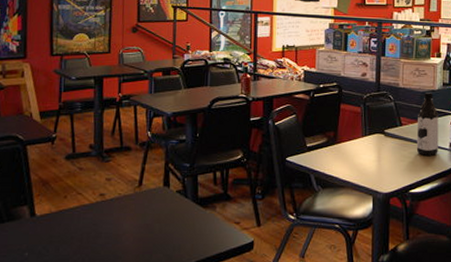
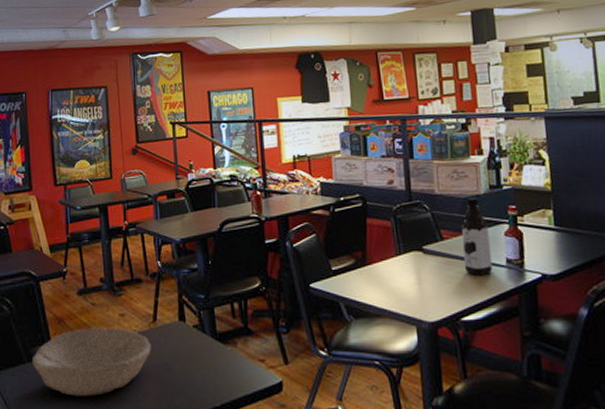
bowl: none [13,190,135,253] -> present [33,328,151,396]

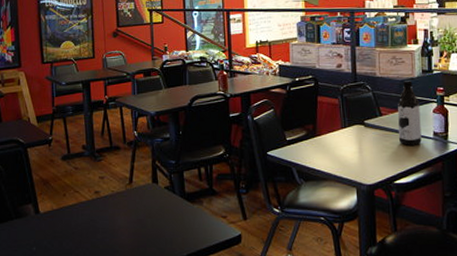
bowl: present [33,328,151,396] -> none [20,189,127,248]

